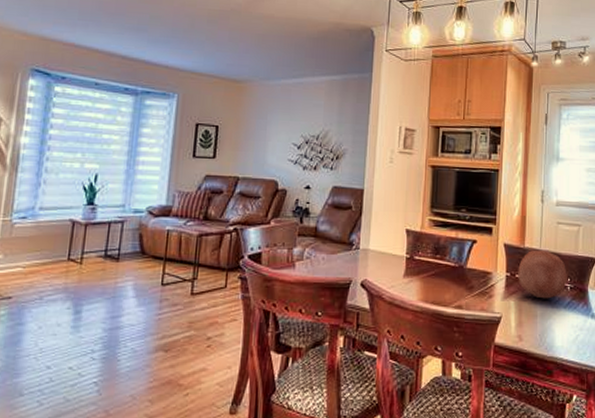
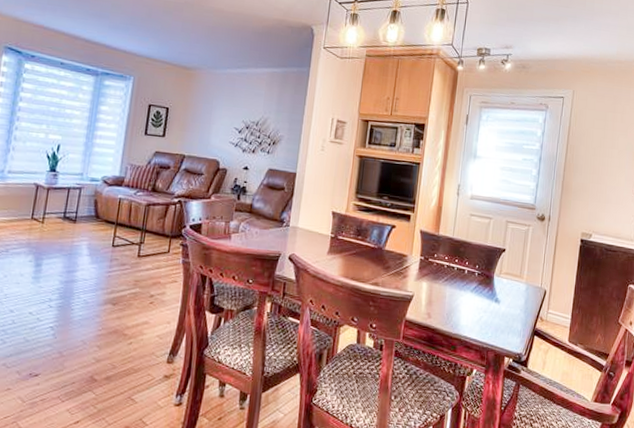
decorative ball: present [518,250,567,299] -> none [431,238,476,283]

